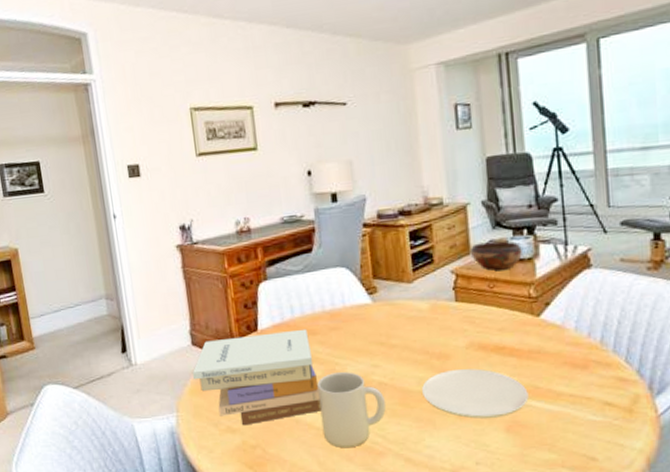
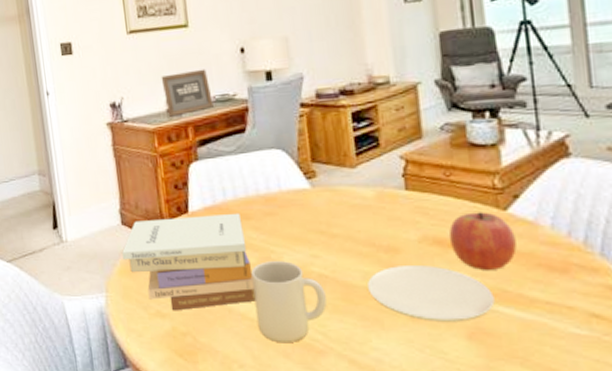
picture frame: none [230,191,282,238] -> present [161,69,214,117]
decorative bowl: present [470,241,522,271] -> none [421,124,484,157]
fruit: none [491,318,547,370] -> present [448,212,517,270]

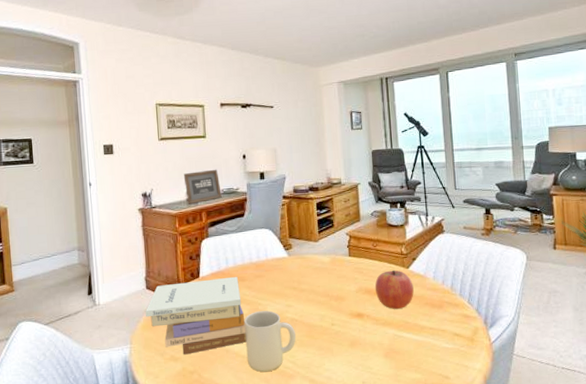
plate: present [368,265,495,322] -> none [323,308,401,347]

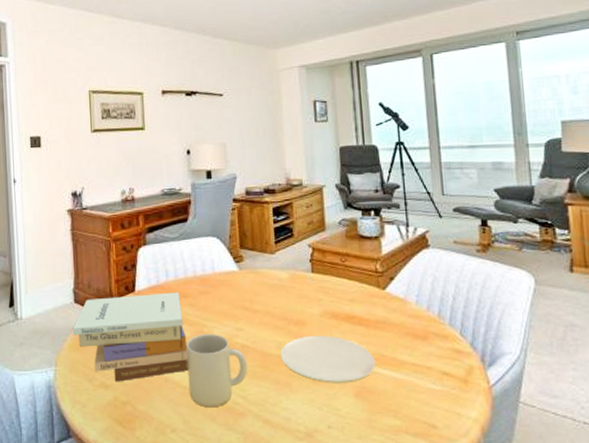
picture frame: present [183,169,222,205] -> none [118,166,162,206]
plate: none [323,308,401,347] -> present [281,336,376,383]
fruit: present [374,270,414,309] -> none [343,291,392,339]

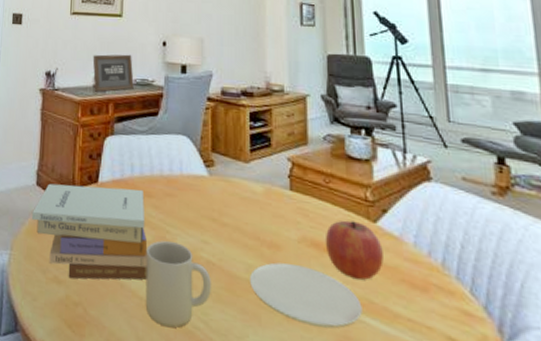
picture frame: none [118,166,162,206] -> present [93,54,134,92]
fruit: none [343,291,392,339] -> present [325,220,384,280]

